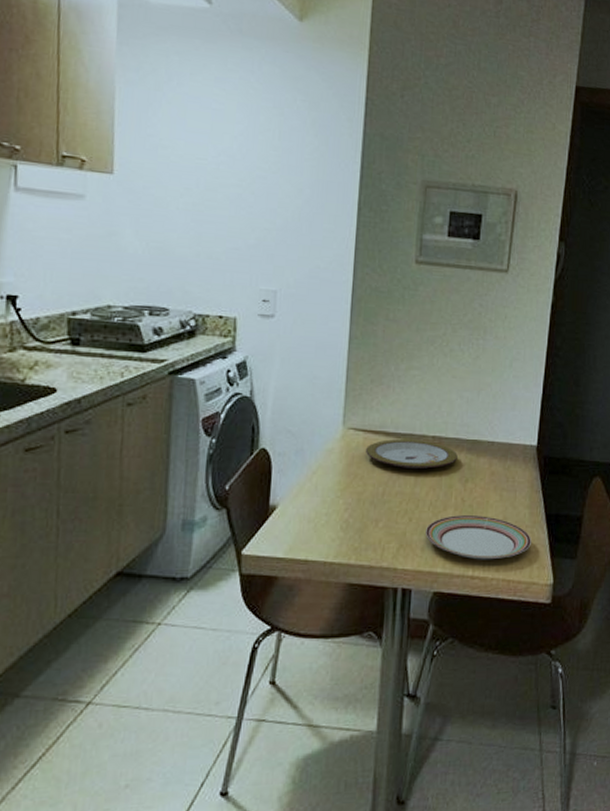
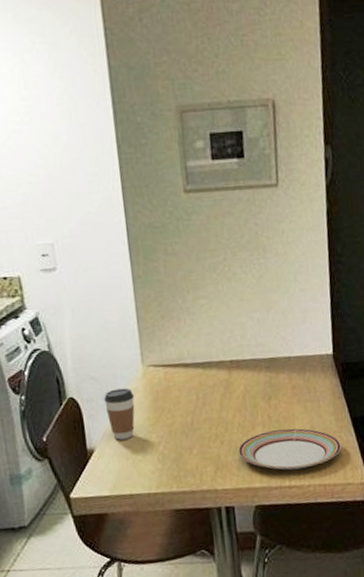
coffee cup: none [296,447,328,501] -> present [104,388,135,440]
plate: present [366,438,458,470] -> none [168,366,258,396]

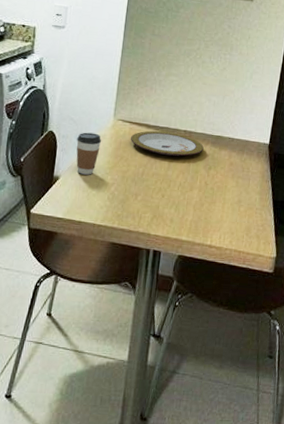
plate: none [168,366,258,396] -> present [131,130,204,157]
plate: present [238,428,341,471] -> none [175,195,260,234]

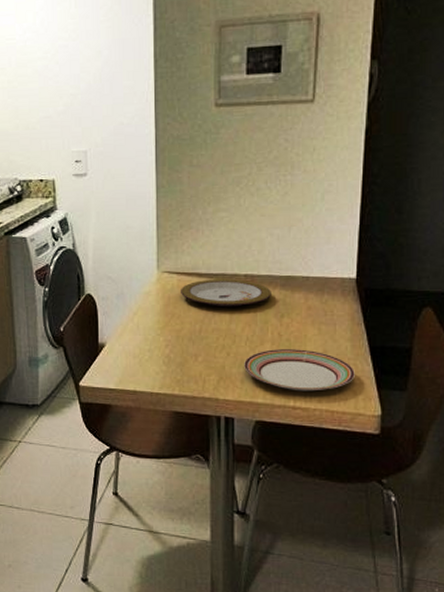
coffee cup: present [76,132,101,175] -> none [119,290,146,339]
plate: none [175,195,260,234] -> present [244,349,355,392]

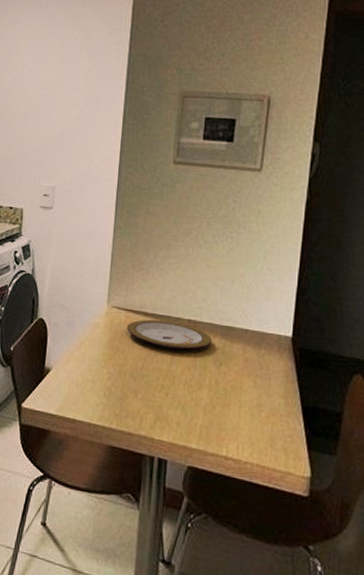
plate: present [244,349,355,392] -> none [181,395,287,444]

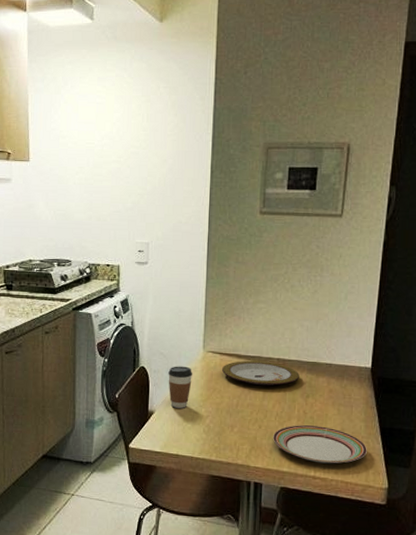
coffee cup: none [68,320,95,368] -> present [168,366,192,408]
plate: none [181,395,287,444] -> present [273,425,367,464]

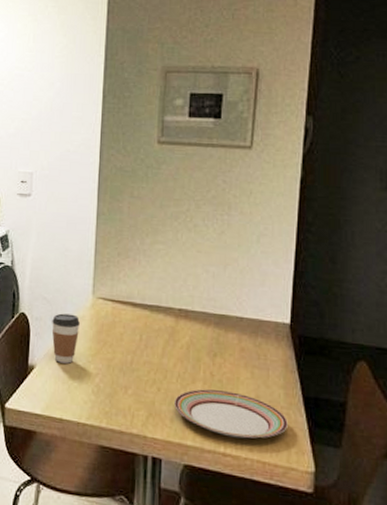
plate: present [222,360,299,386] -> none [114,310,205,341]

